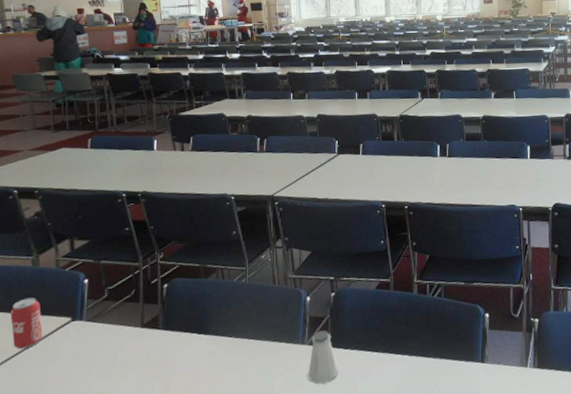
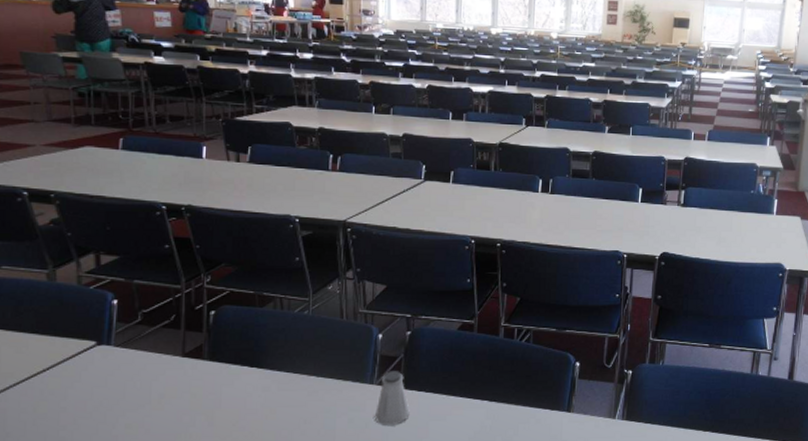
beverage can: present [10,297,43,350] -> none [19,317,62,373]

